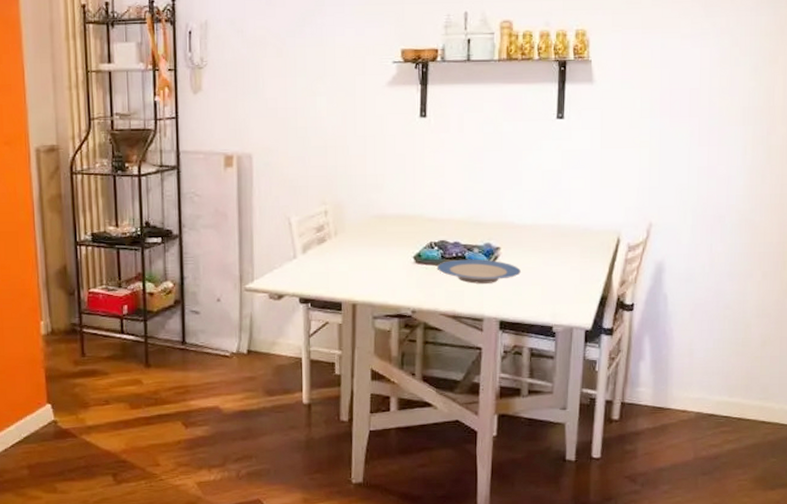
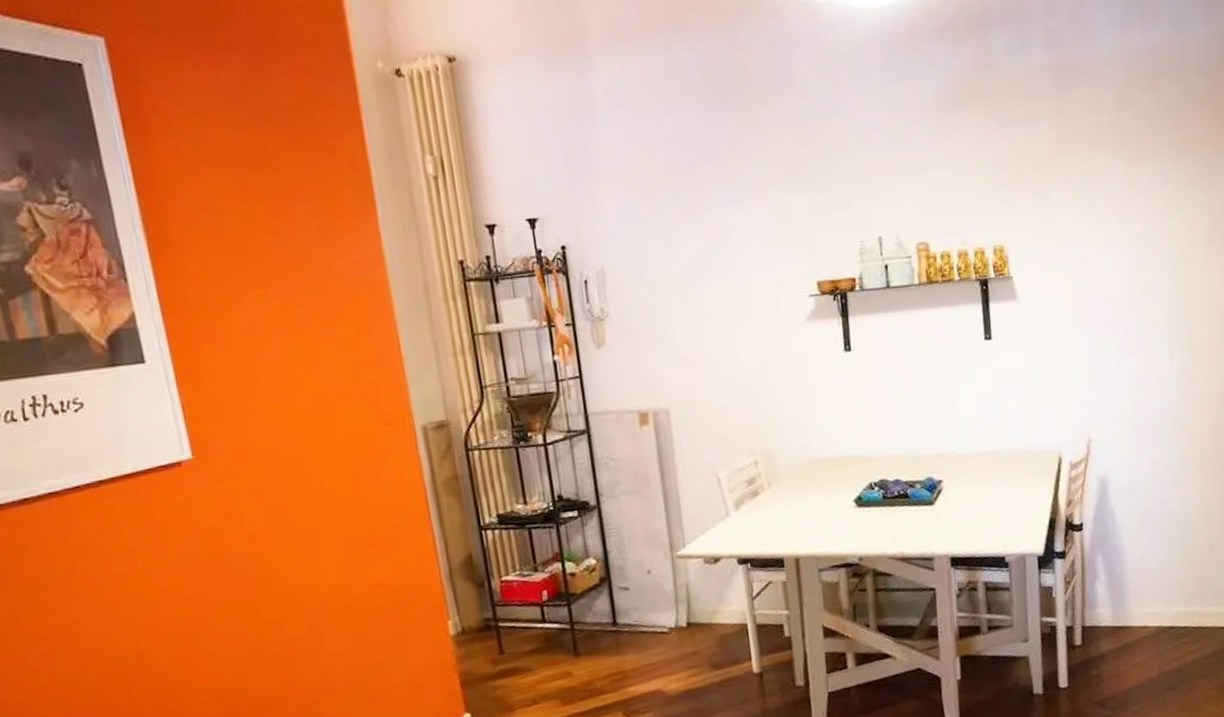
plate: present [436,259,521,284] -> none [879,494,966,522]

